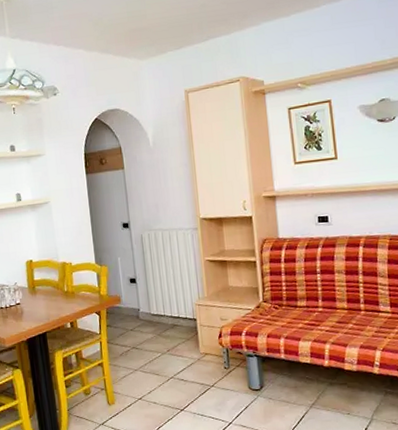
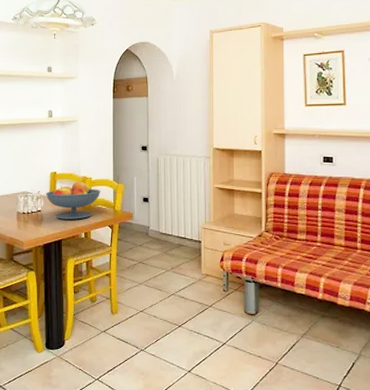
fruit bowl: none [23,267,84,311] -> present [45,181,101,220]

